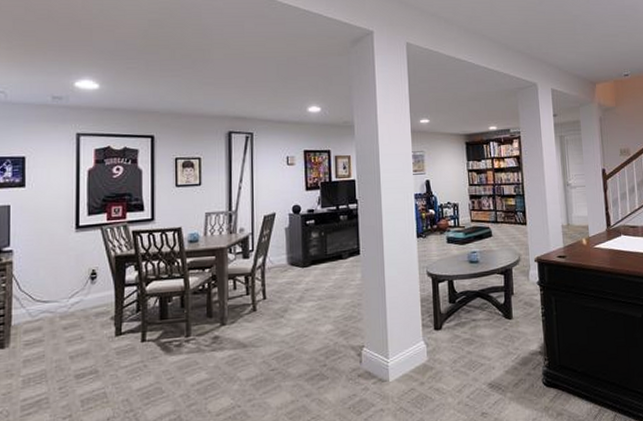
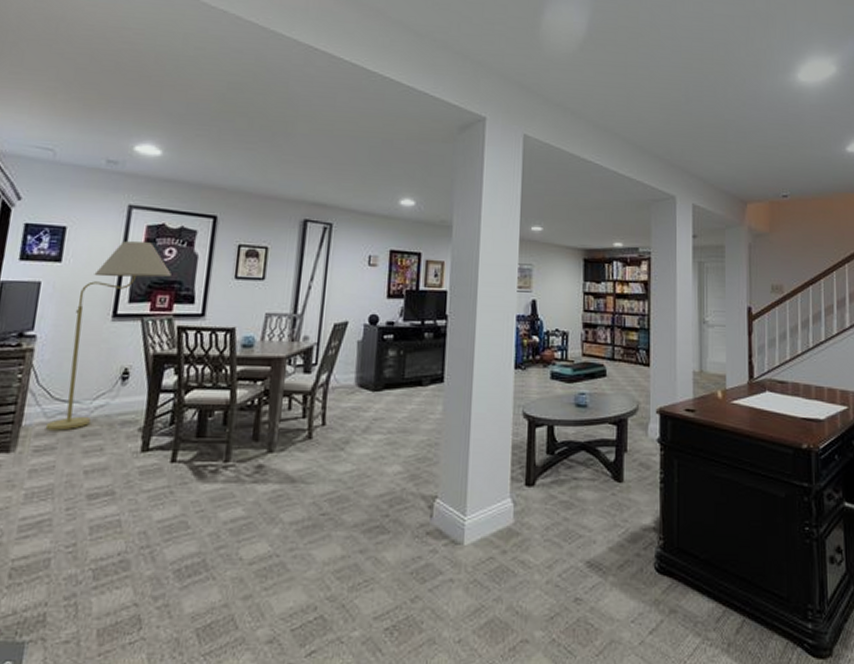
floor lamp: none [31,163,121,327] -> present [45,241,171,431]

